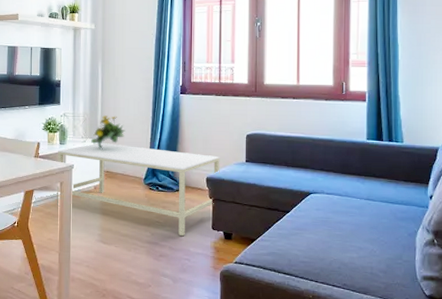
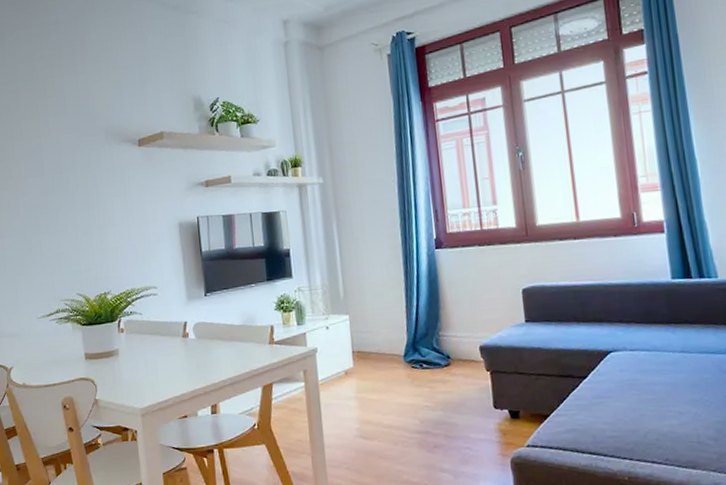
coffee table: present [57,143,220,236] -> none [296,317,496,420]
flowering plant: present [91,114,126,149] -> none [334,283,375,326]

